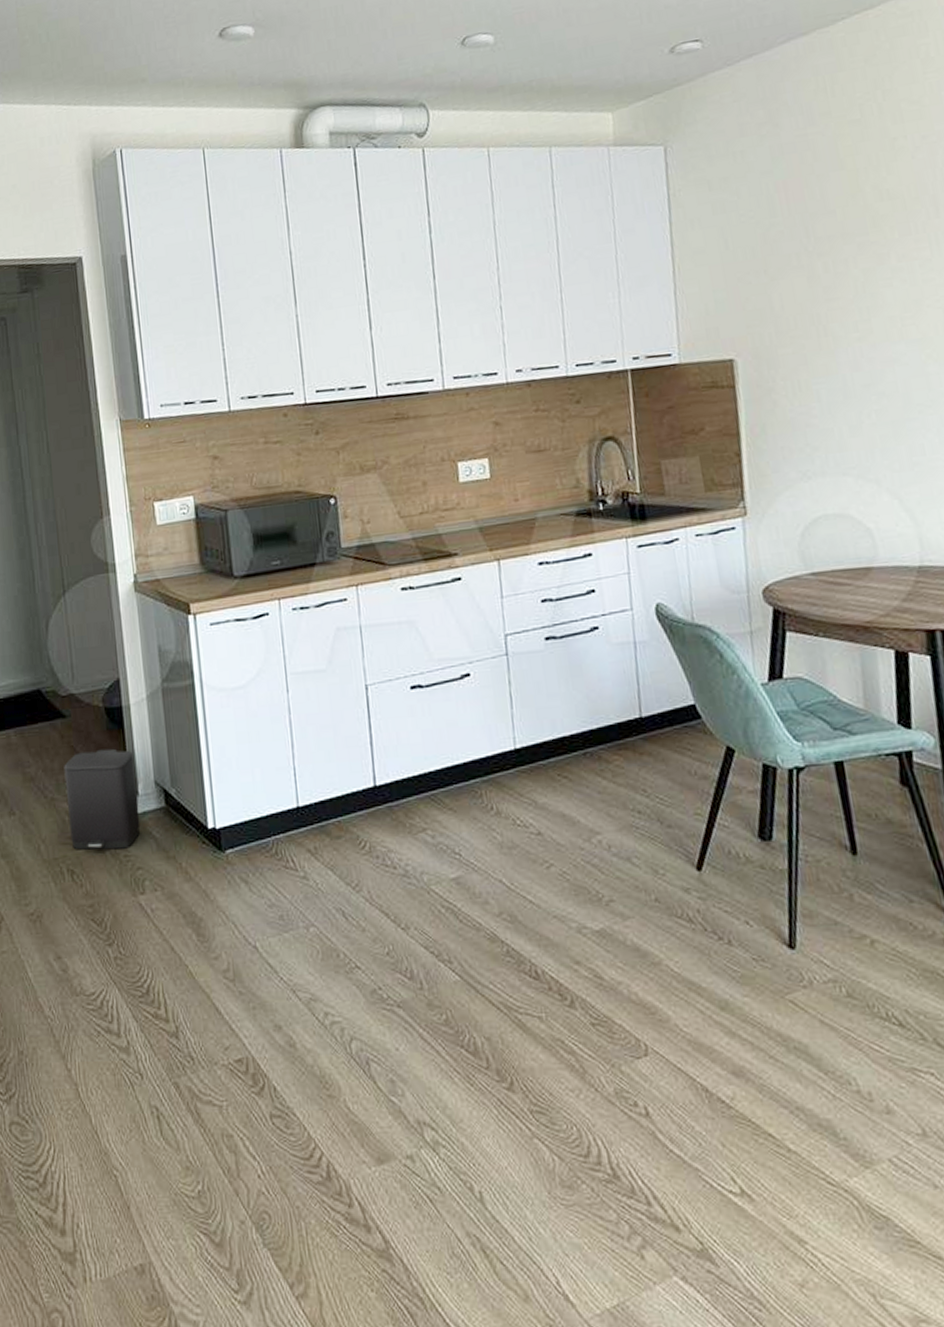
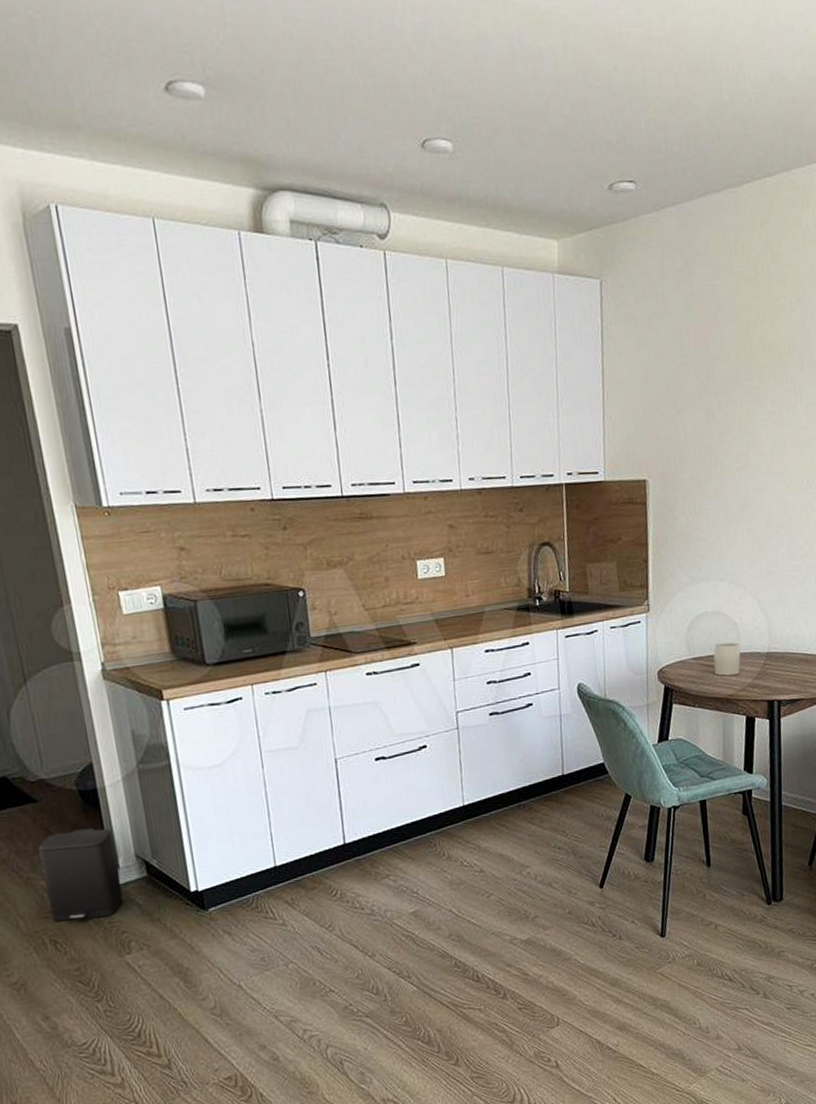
mug: none [839,552,881,597] -> present [713,642,741,676]

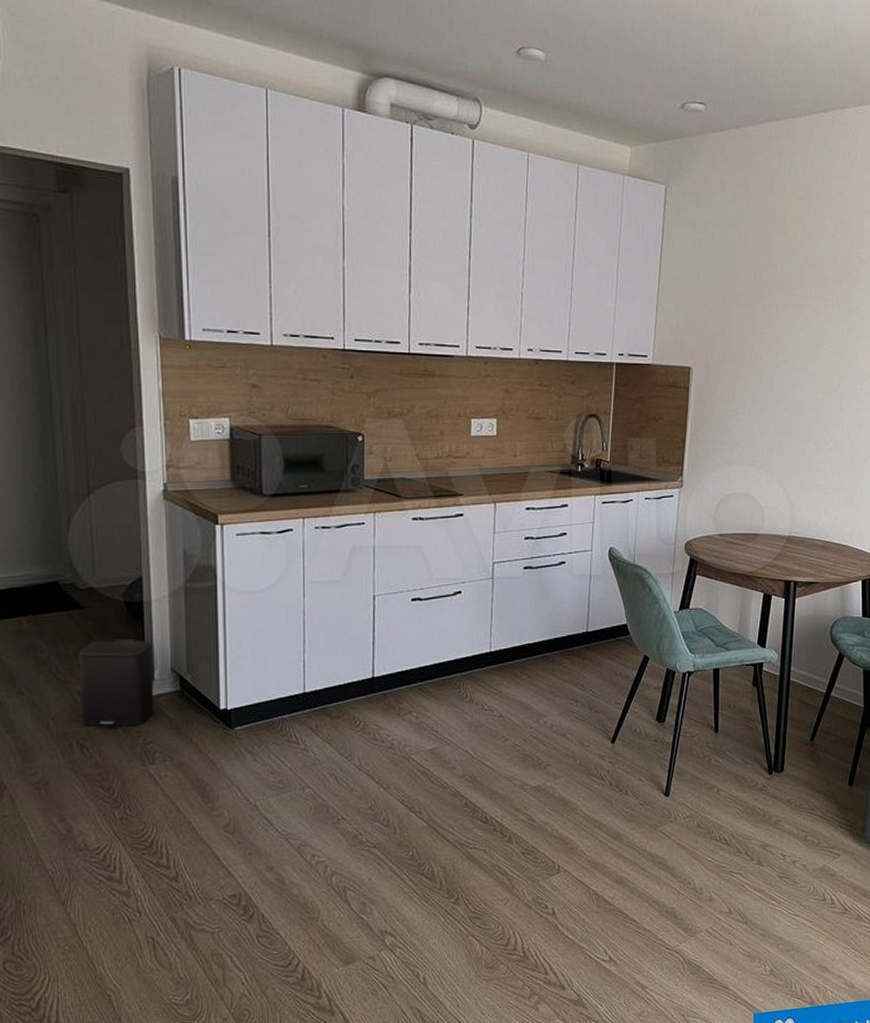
mug: present [713,642,741,676] -> none [737,522,764,554]

